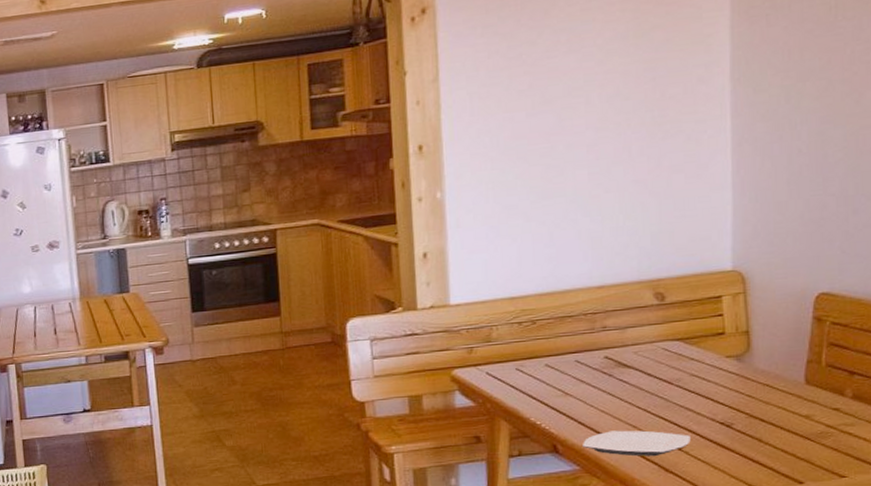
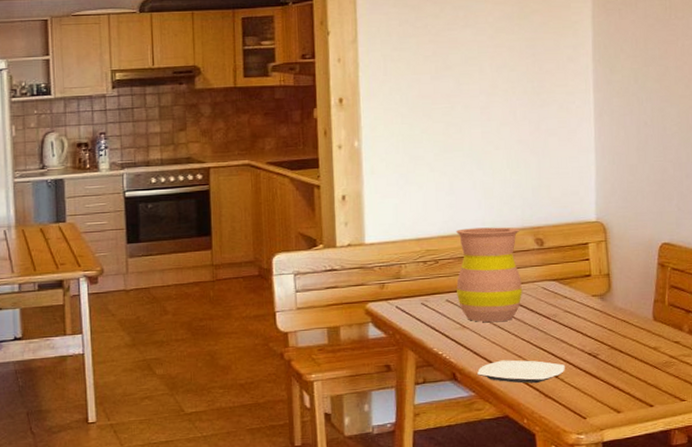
vase: none [556,281,638,389] -> present [455,227,522,323]

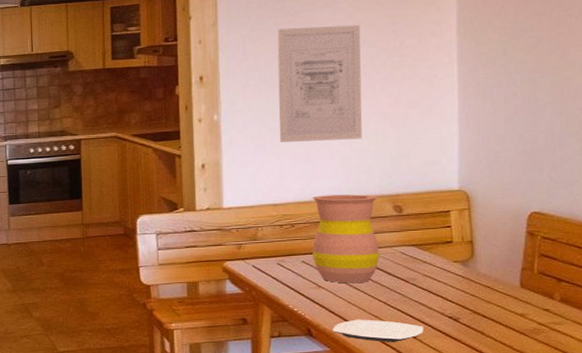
wall art: none [419,47,504,172] -> present [277,24,362,142]

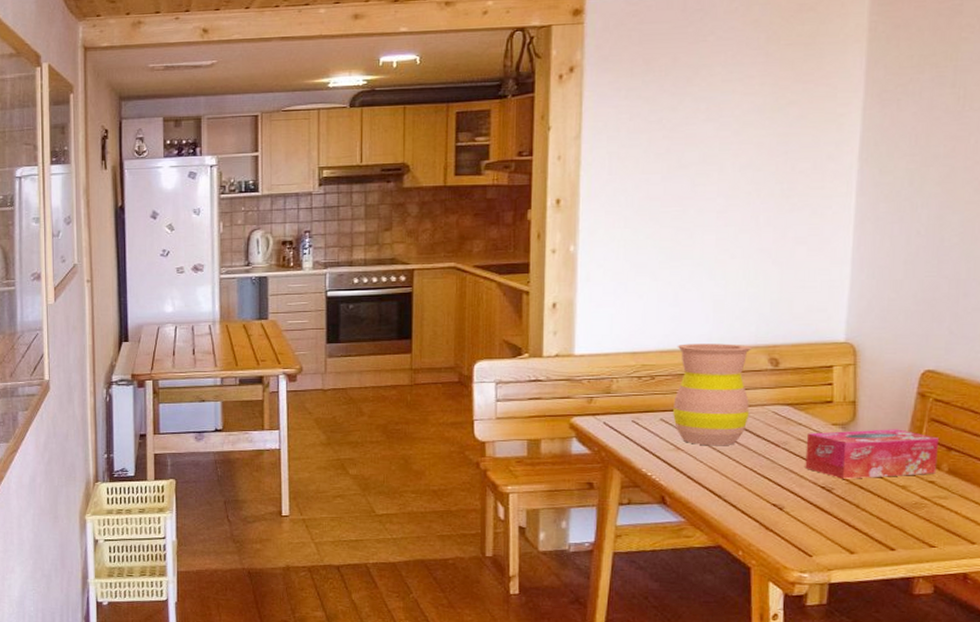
wall art: present [277,24,362,142] -> none [644,143,747,280]
plate: present [333,319,424,343] -> none [690,487,792,515]
tissue box: none [432,264,550,309] -> present [805,429,938,479]

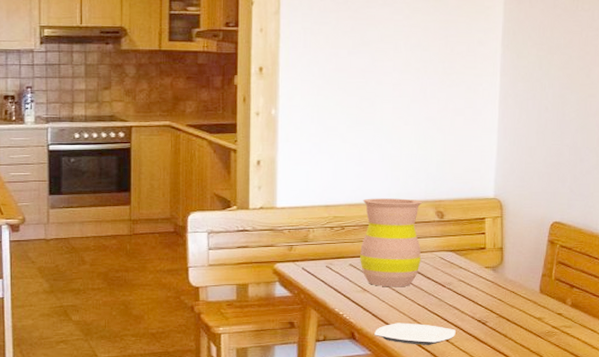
plate: none [690,487,792,515] -> present [374,323,456,346]
tissue box: present [805,429,938,479] -> none [465,271,564,313]

